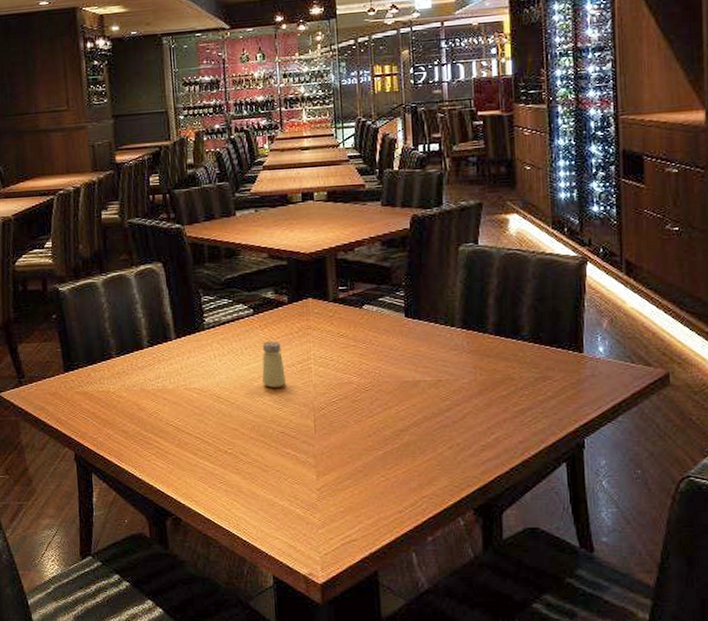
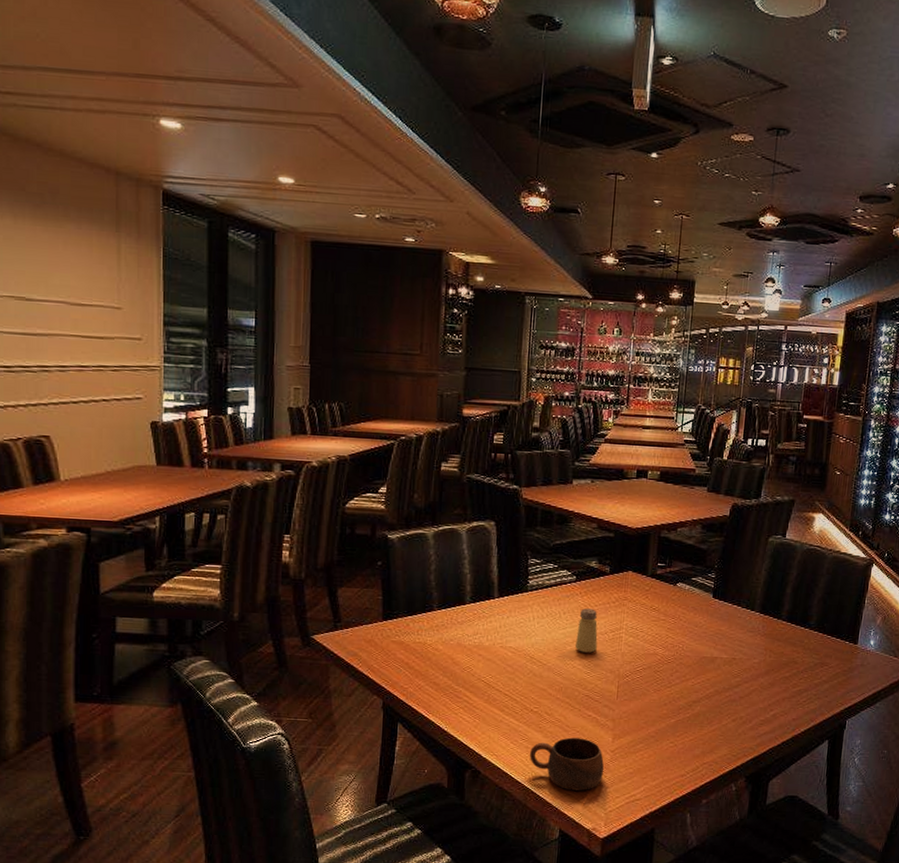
cup: none [229,477,313,534] -> present [529,737,604,791]

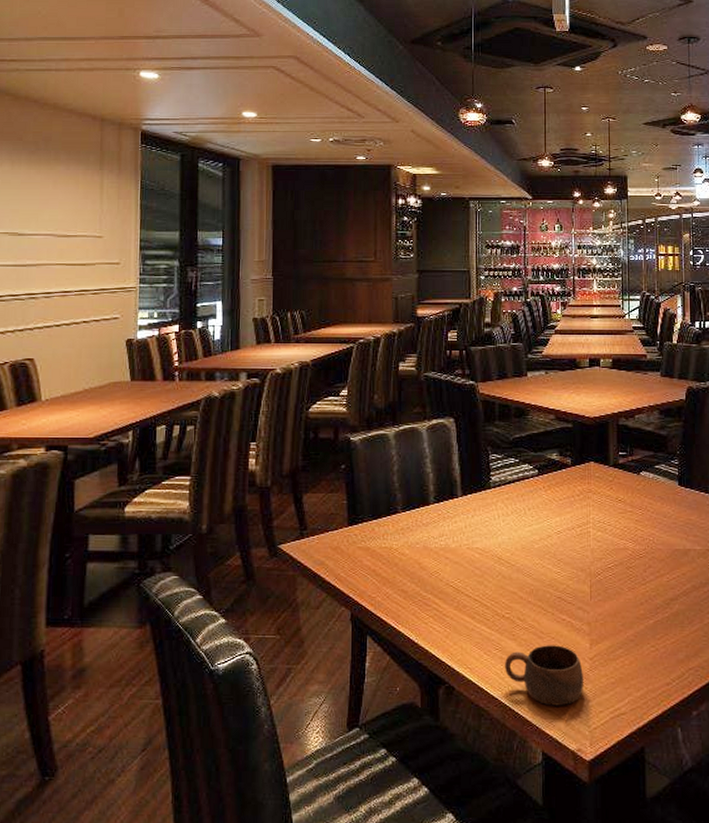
saltshaker: present [575,608,598,653] -> none [543,503,565,550]

